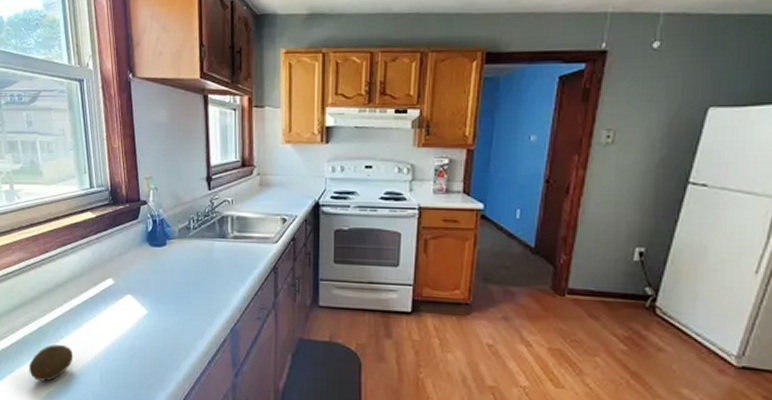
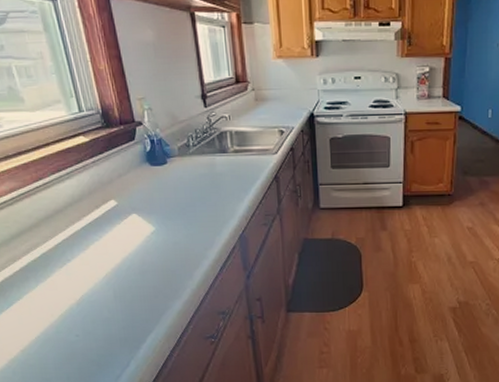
fruit: present [29,344,74,382] -> none [37,268,84,304]

